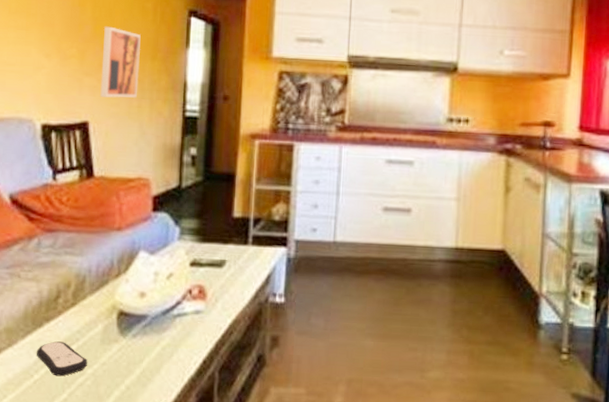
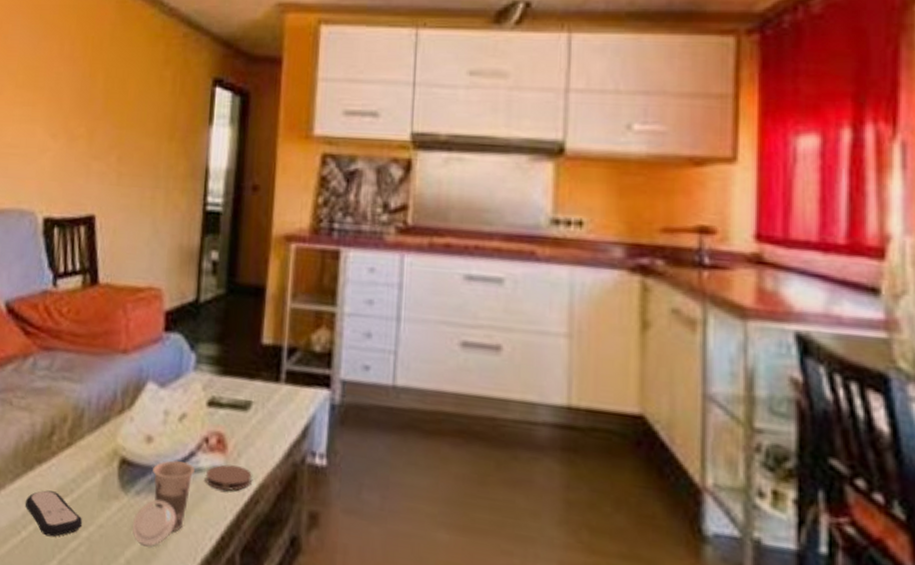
wall art: present [100,26,141,99] -> none [109,100,157,188]
cup: none [130,308,181,375] -> present [132,460,195,547]
coaster: none [190,308,227,327] -> present [206,464,252,491]

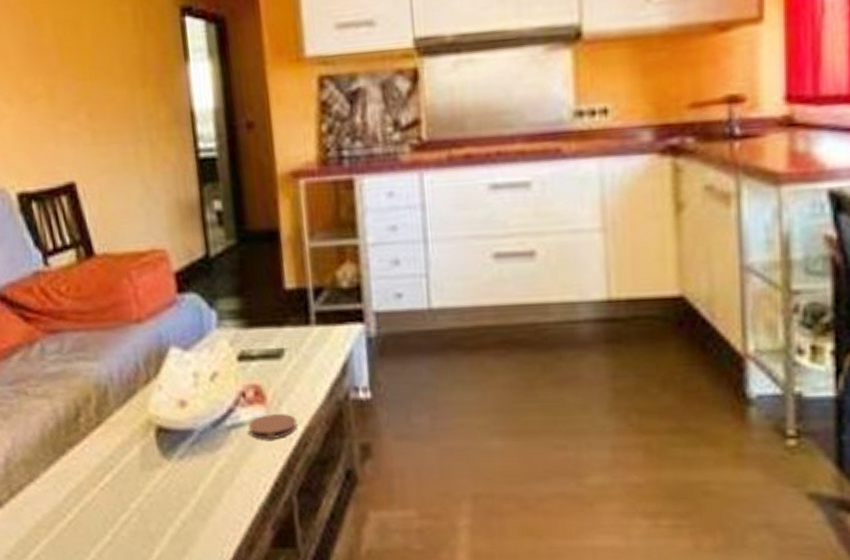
remote control: present [25,490,83,537] -> none [64,471,130,514]
cup: present [132,460,195,547] -> none [181,418,236,506]

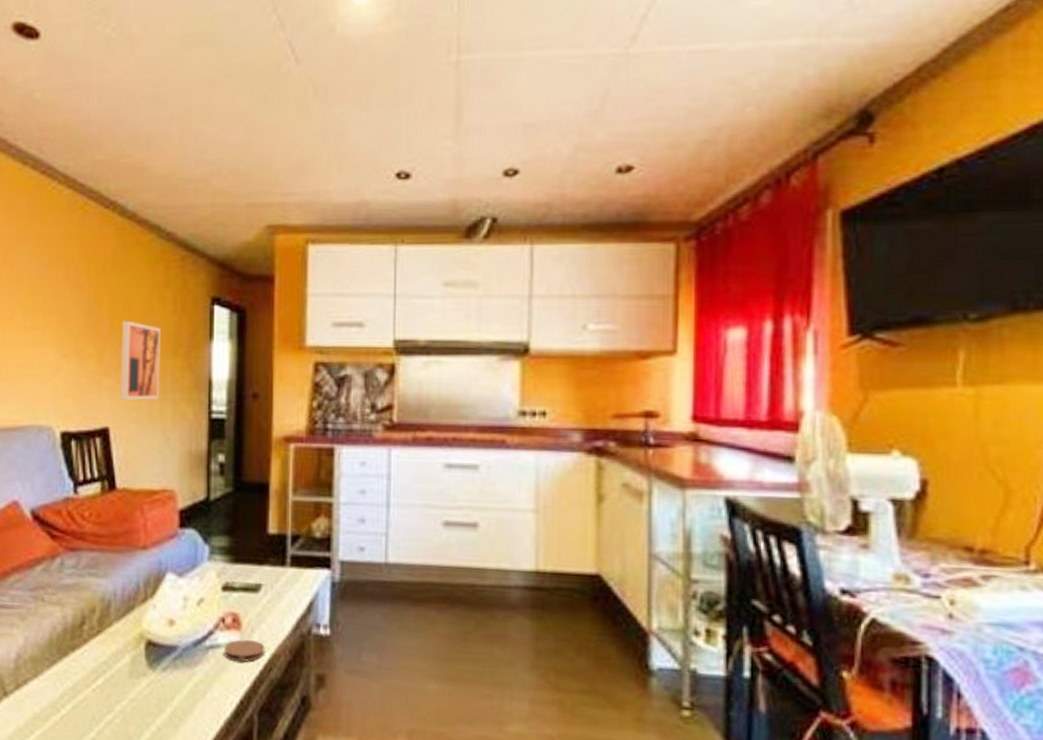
wall art: none [72,47,131,147] -> present [120,321,162,401]

